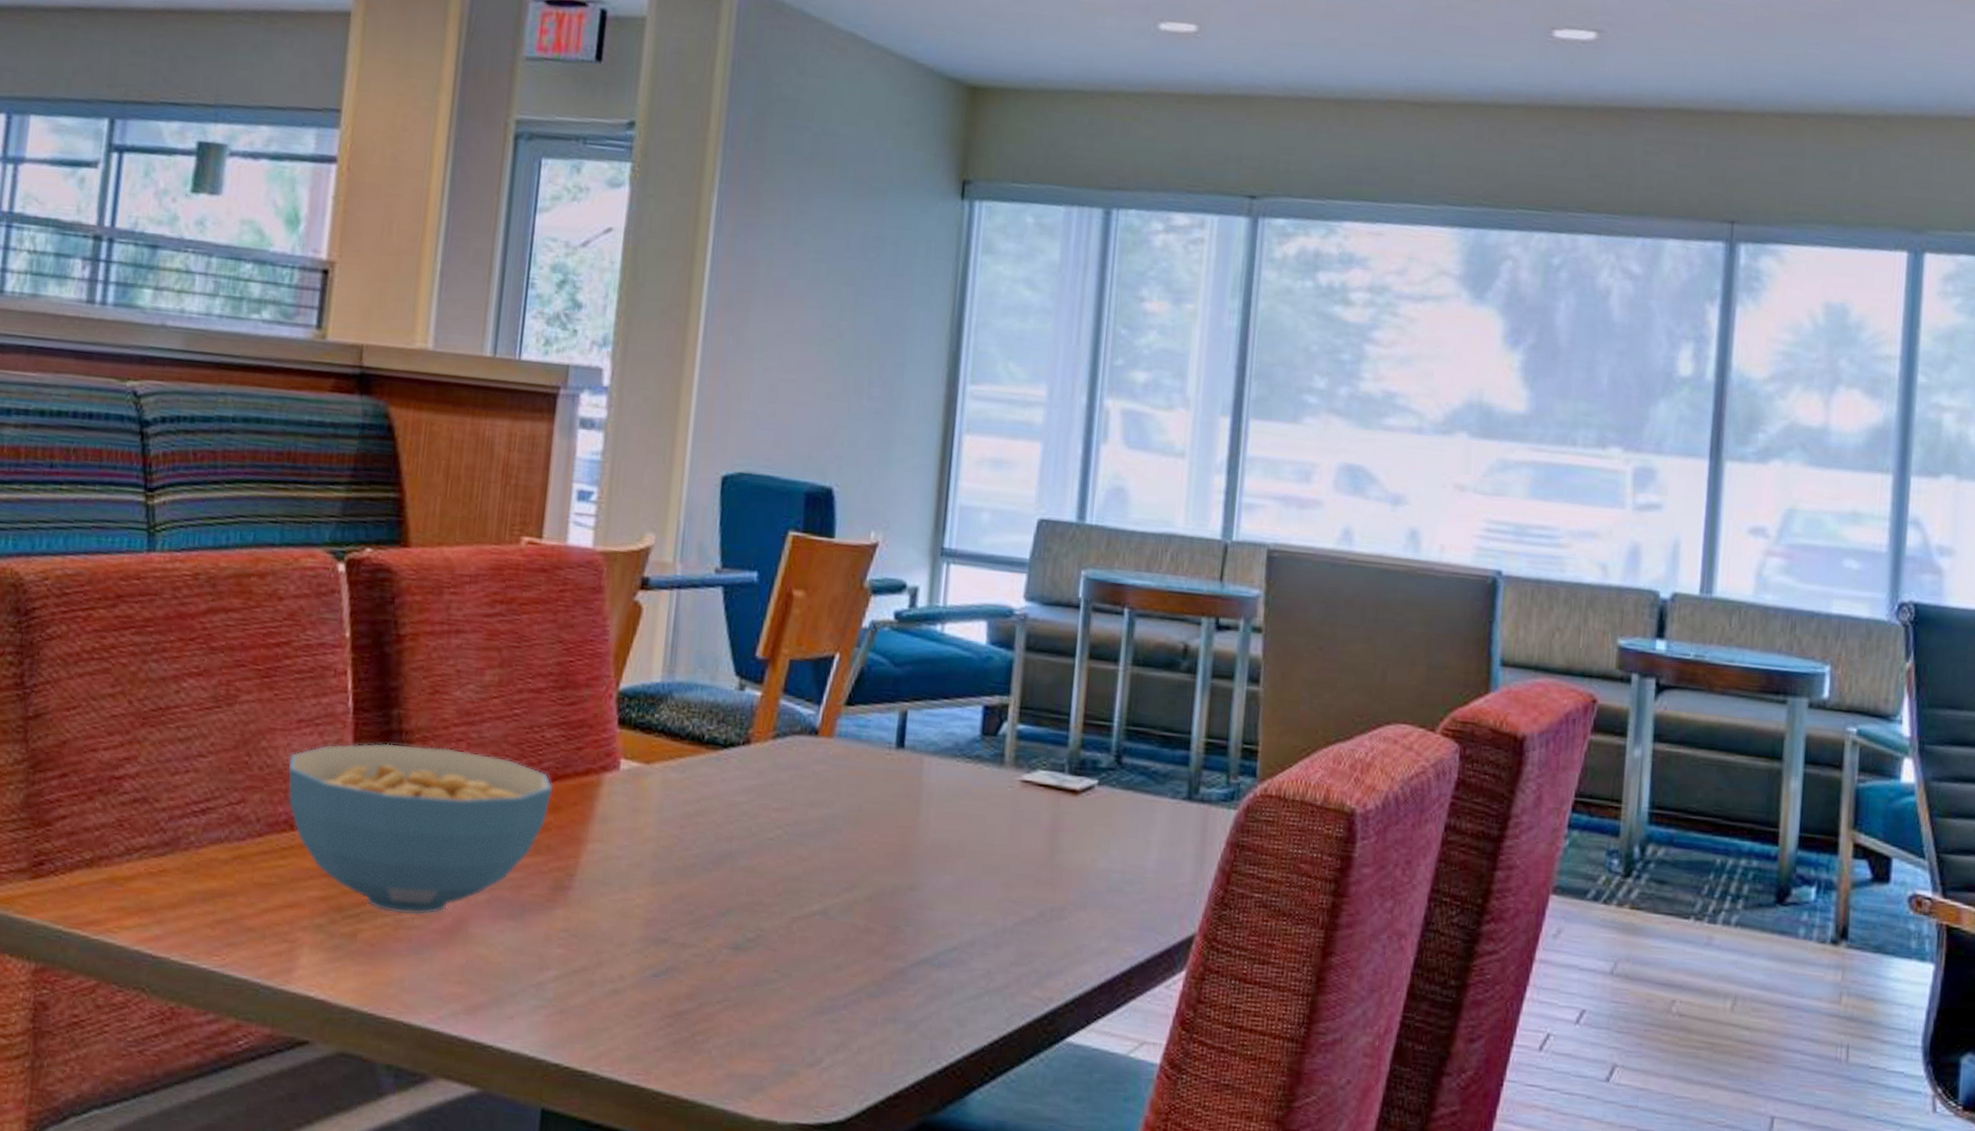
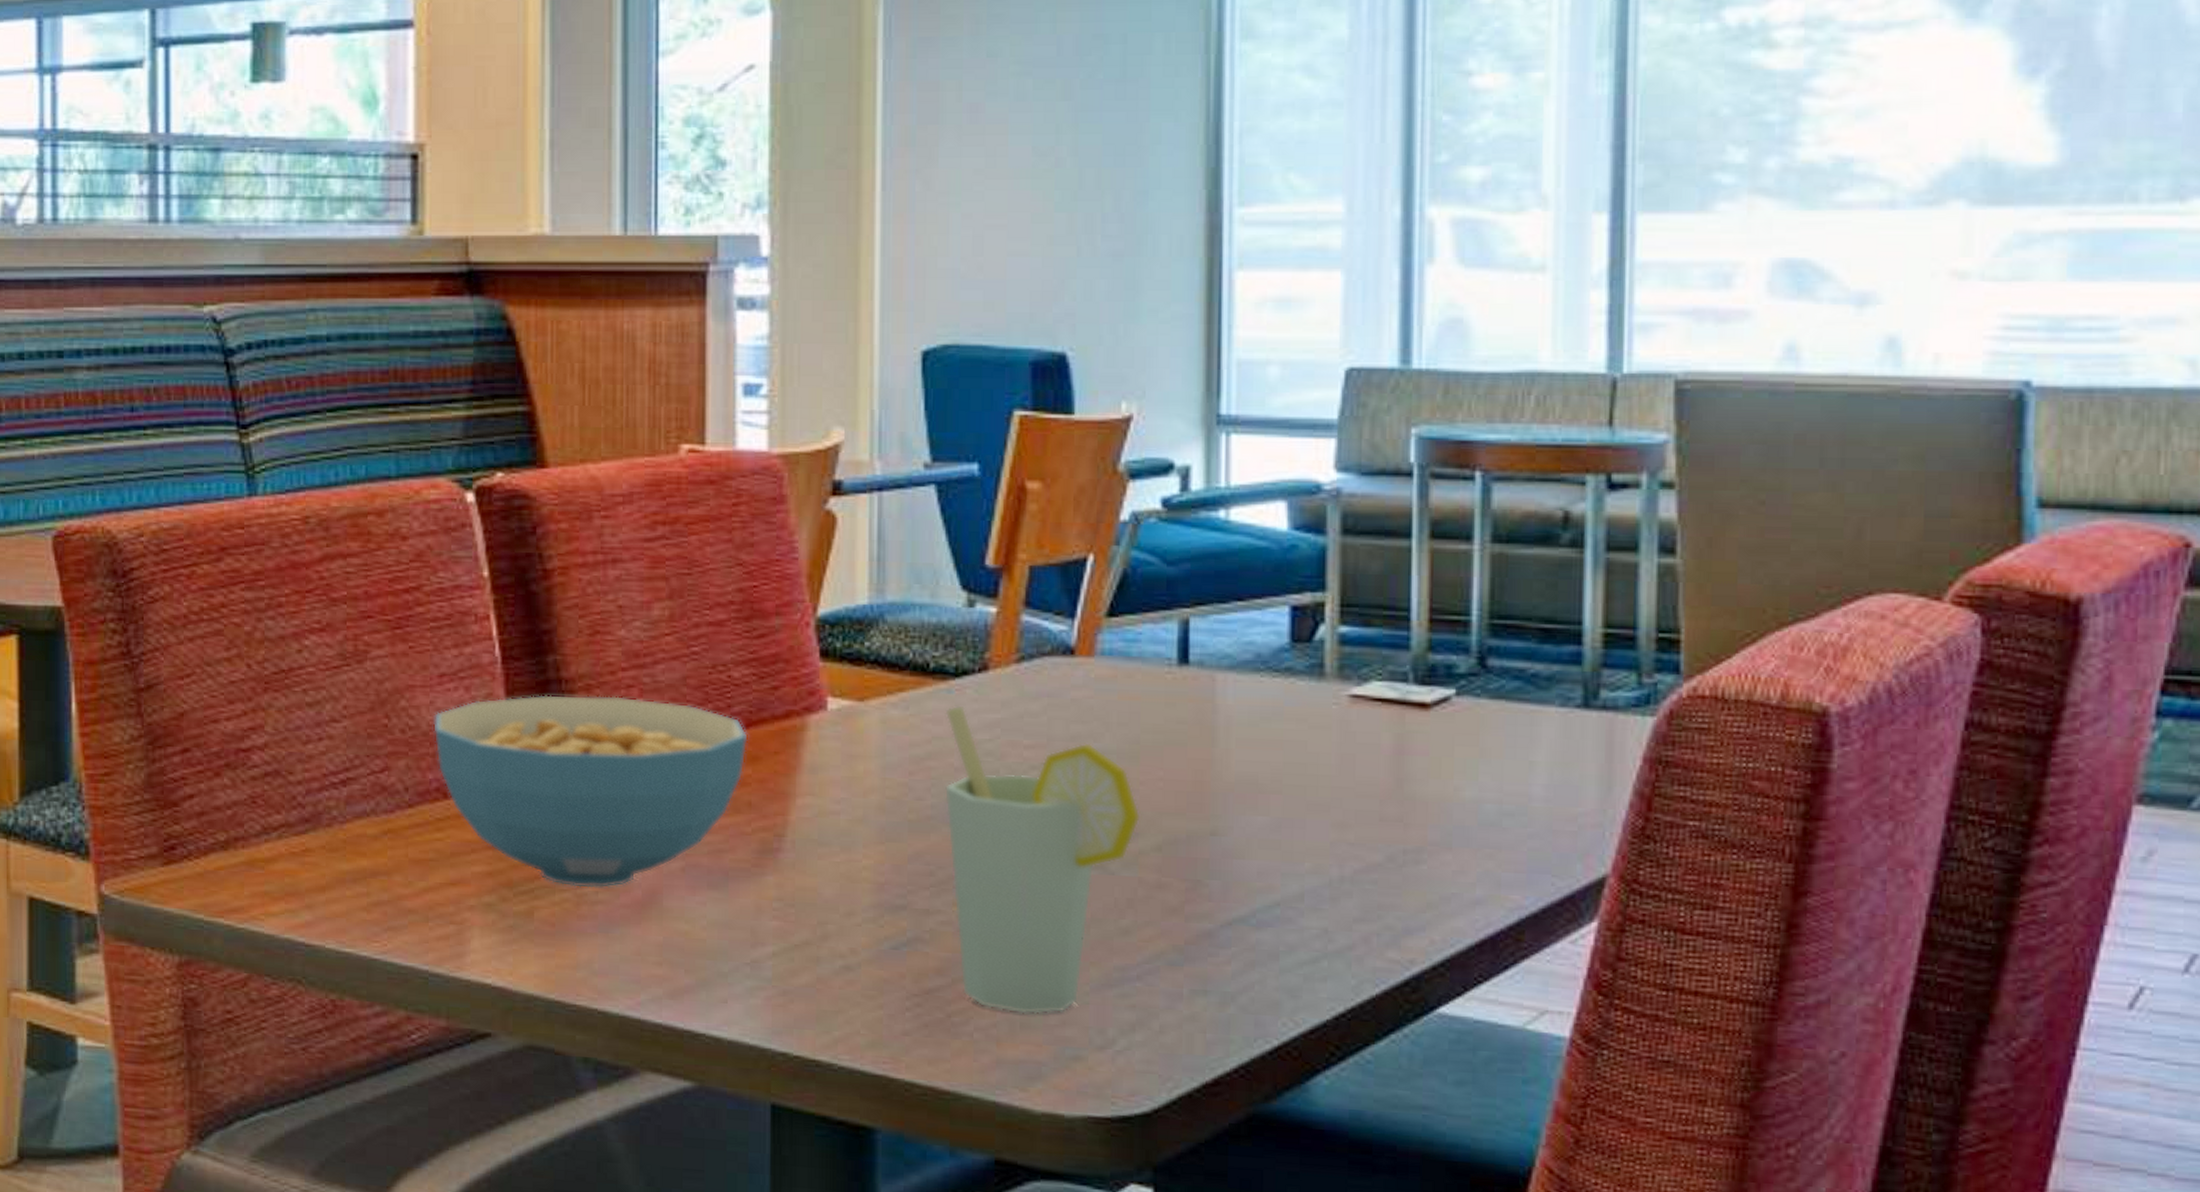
cup: none [705,771,858,1036] -> present [944,705,1141,1015]

